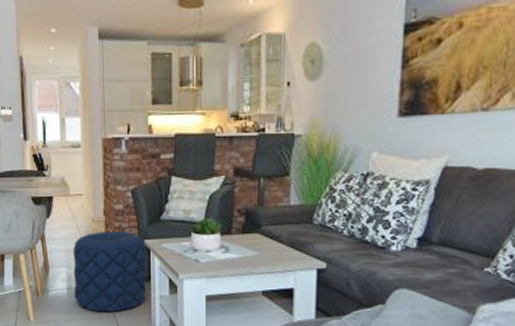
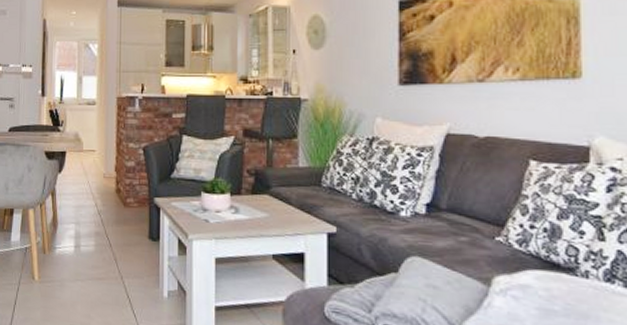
pouf: present [72,230,147,312] -> none [81,187,156,273]

